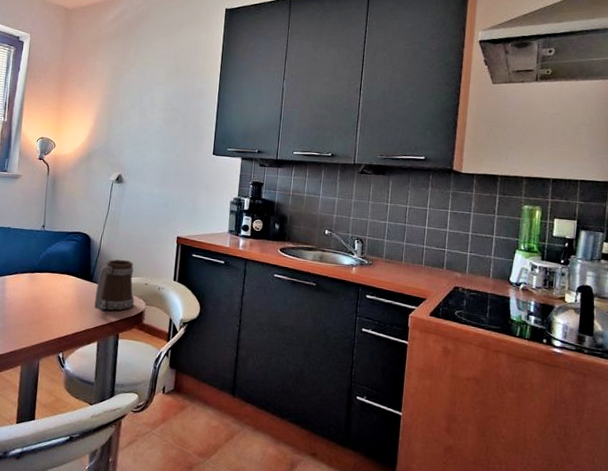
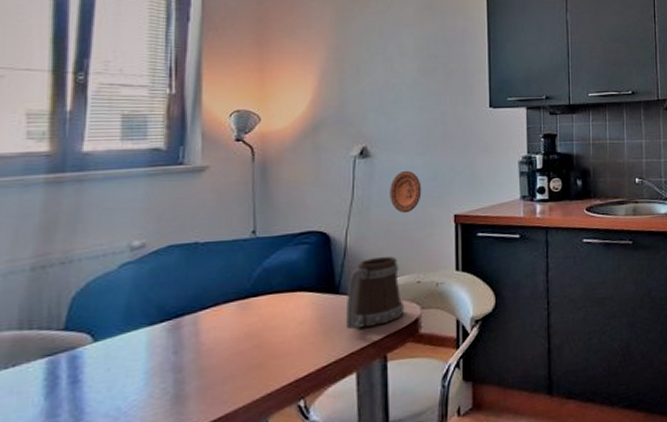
decorative plate: none [133,196,156,230] -> present [390,170,422,213]

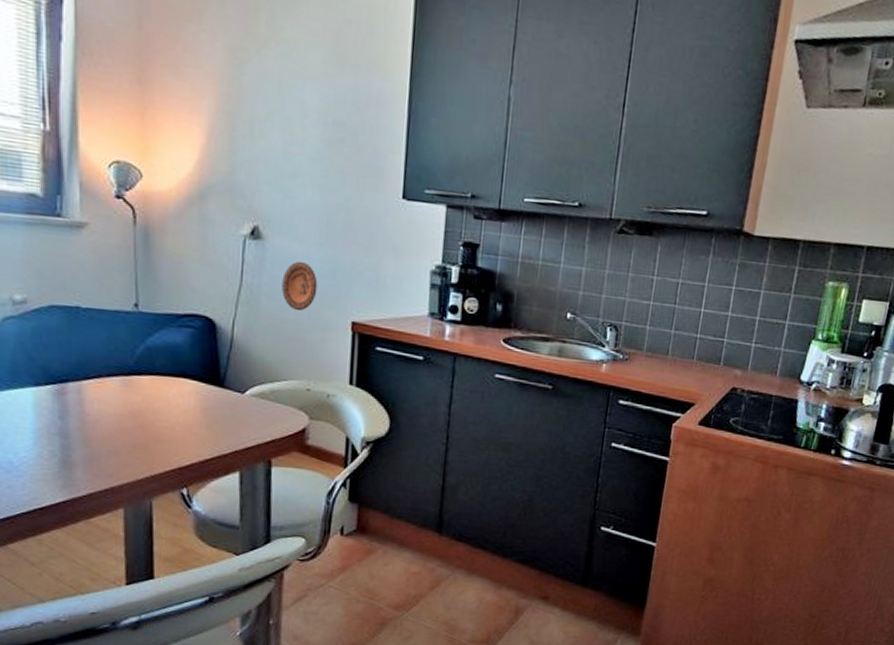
mug: present [346,256,405,330] -> none [231,355,293,429]

